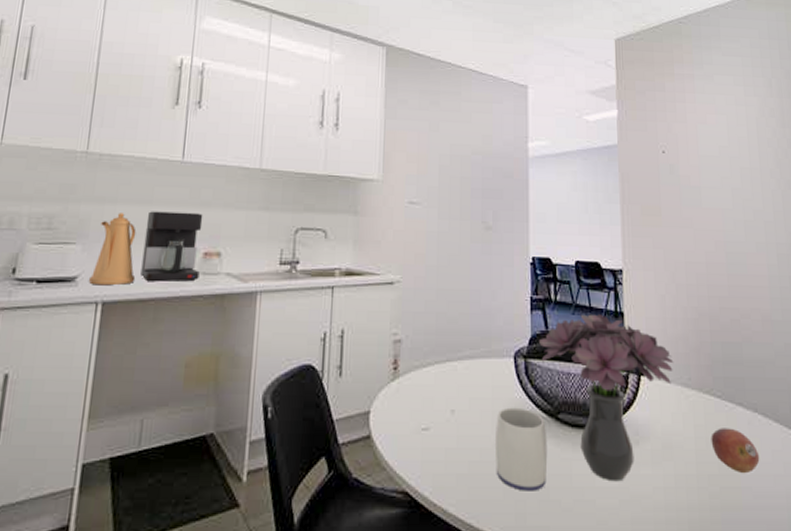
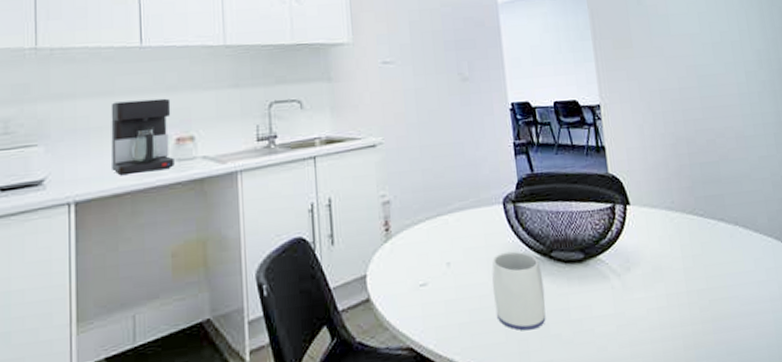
coffee pot: present [88,213,137,286] -> none [56,108,107,186]
flower arrangement: present [539,314,674,482] -> none [526,151,657,309]
fruit: present [711,428,760,474] -> none [697,243,744,285]

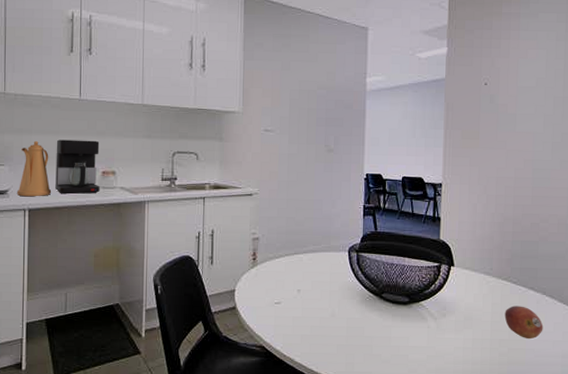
coffee pot: none [56,108,107,186] -> present [16,141,52,197]
mug: present [491,251,546,331] -> none [331,288,373,348]
fruit: none [697,243,744,285] -> present [504,306,543,340]

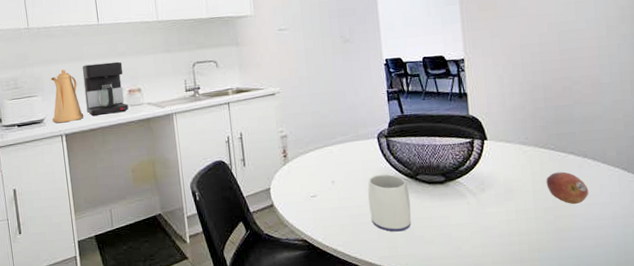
mug: none [331,288,373,348] -> present [367,174,411,232]

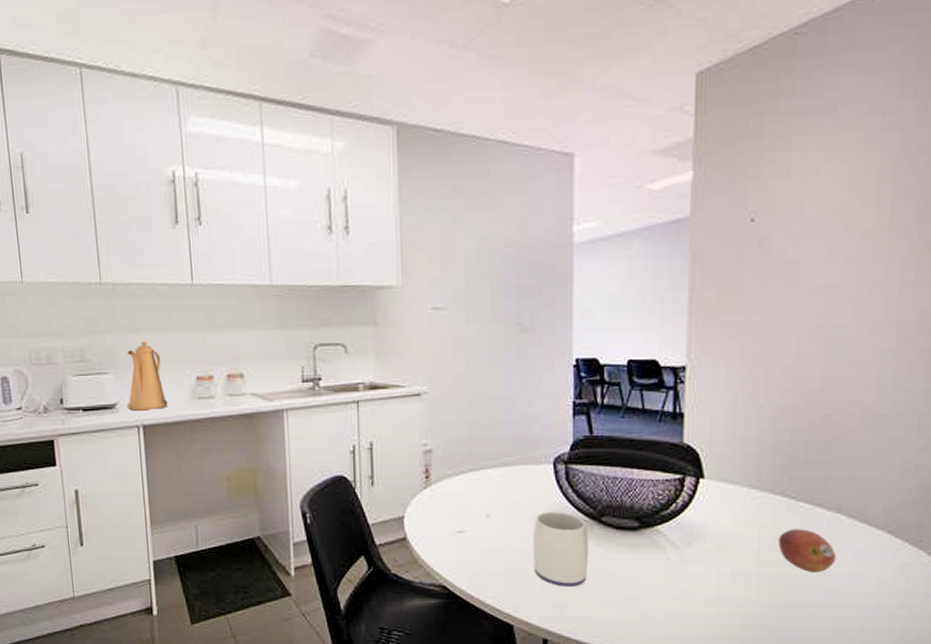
coffee maker: present [82,61,129,117] -> none [168,336,226,406]

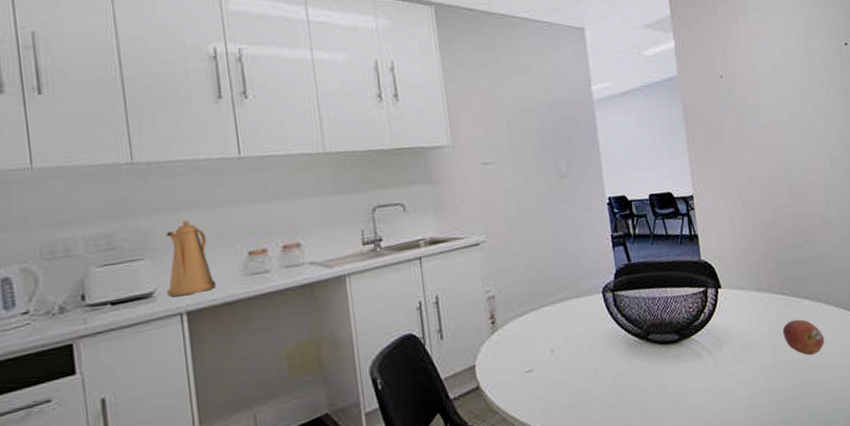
mug: present [533,511,589,587] -> none [593,336,644,407]

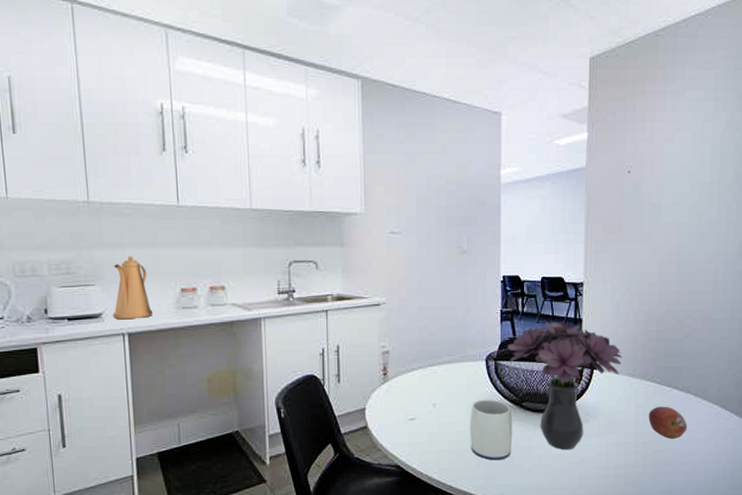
mug: none [593,336,644,407] -> present [470,399,513,461]
flower arrangement: none [624,240,746,384] -> present [508,321,623,450]

